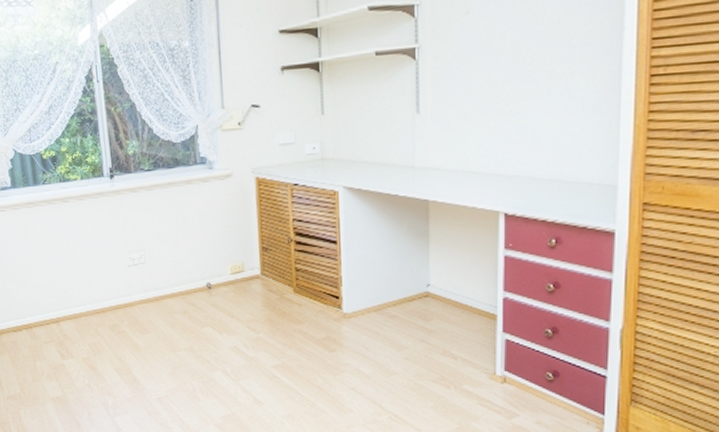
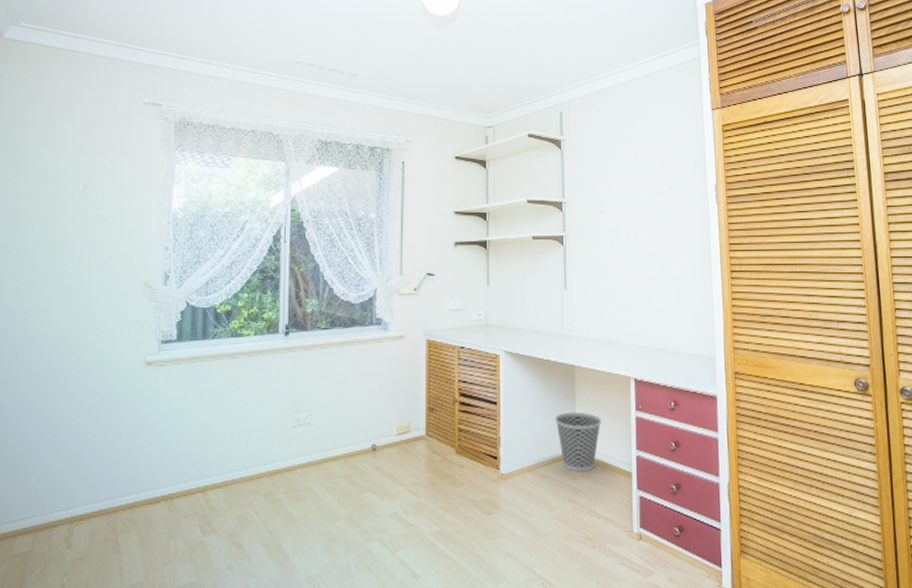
wastebasket: none [405,250,461,313] -> present [555,412,601,472]

